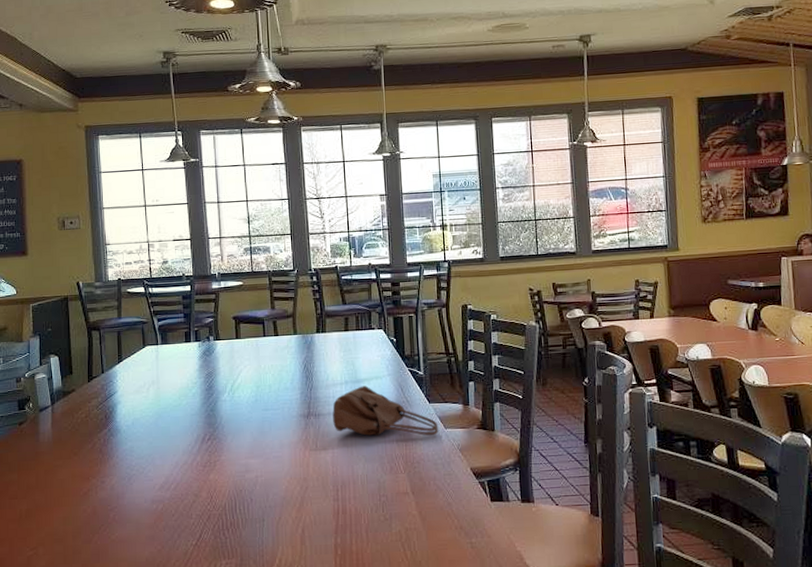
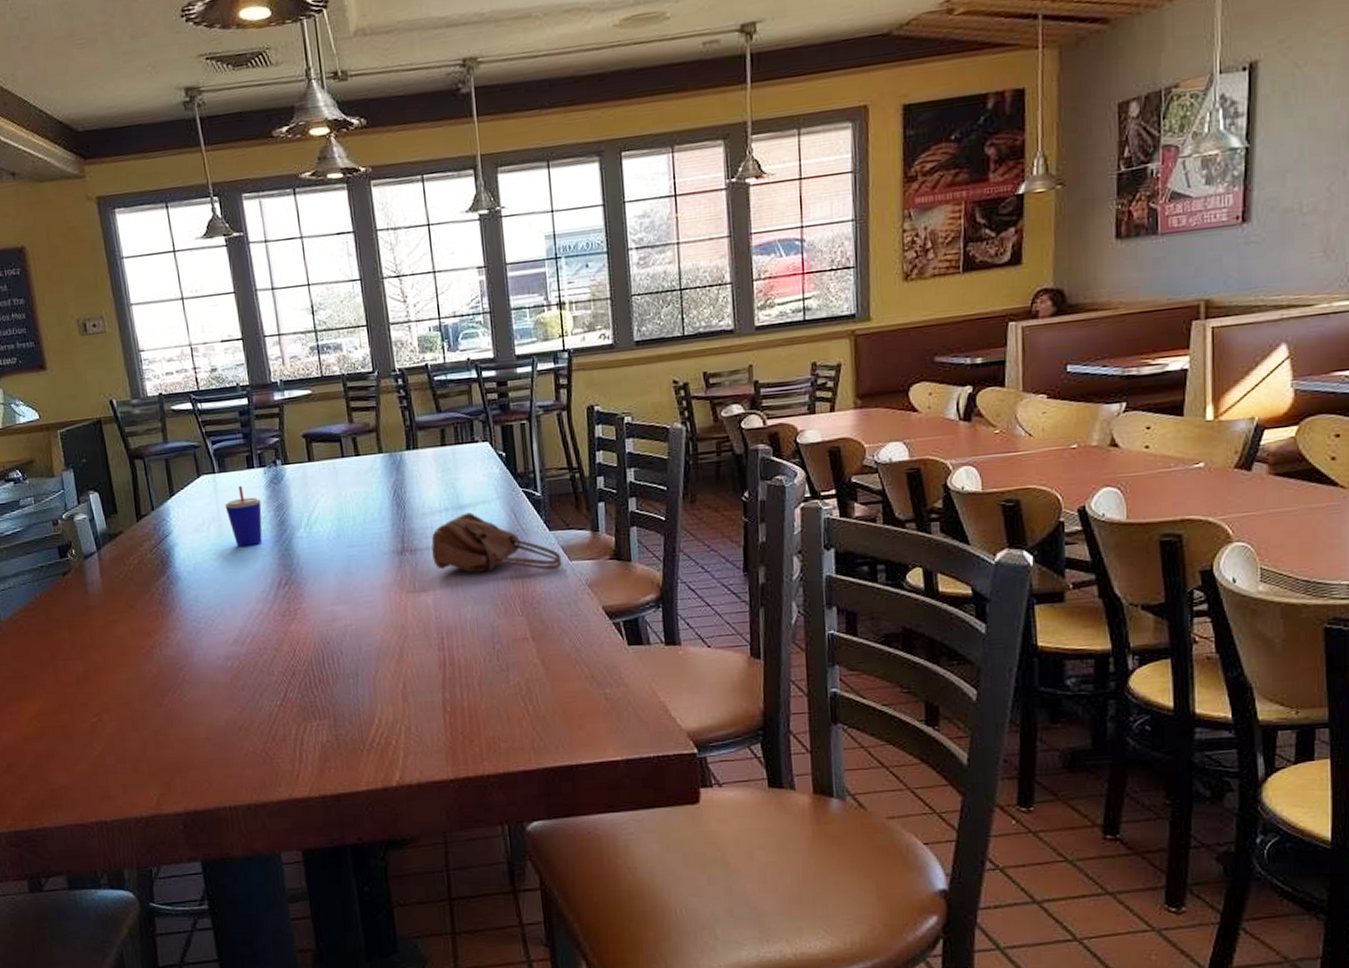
beverage cup: none [163,355,194,406] -> present [224,485,263,547]

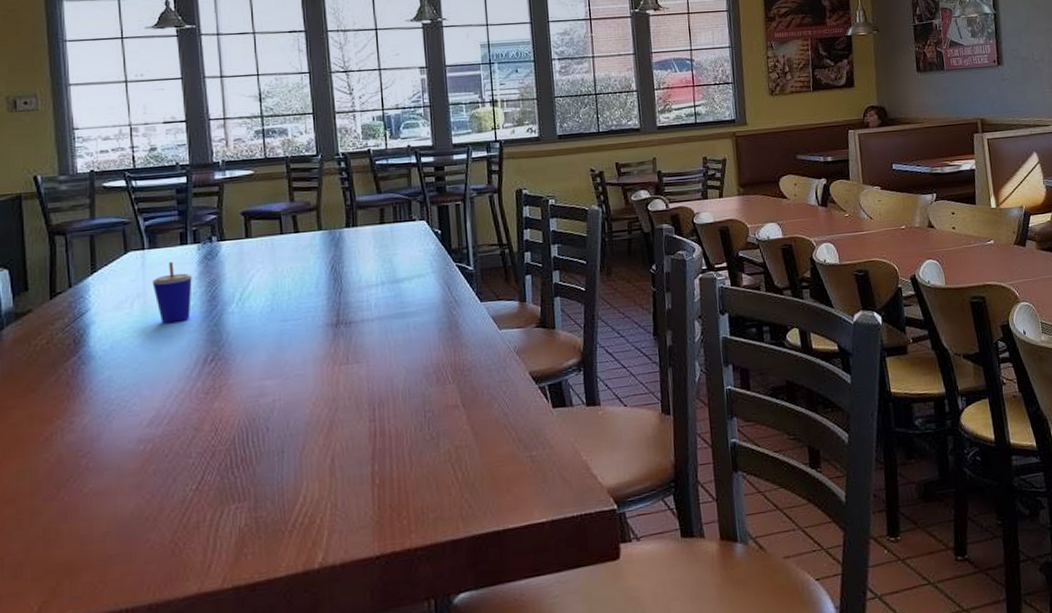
handbag: present [431,512,562,573] -> none [366,286,492,344]

